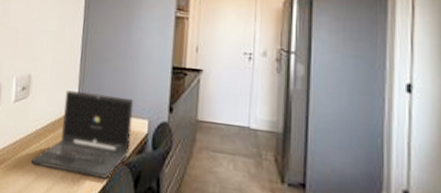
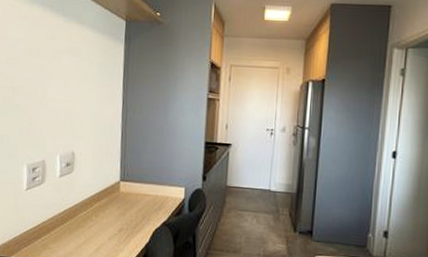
laptop: present [30,90,134,179] -> none [79,165,172,238]

